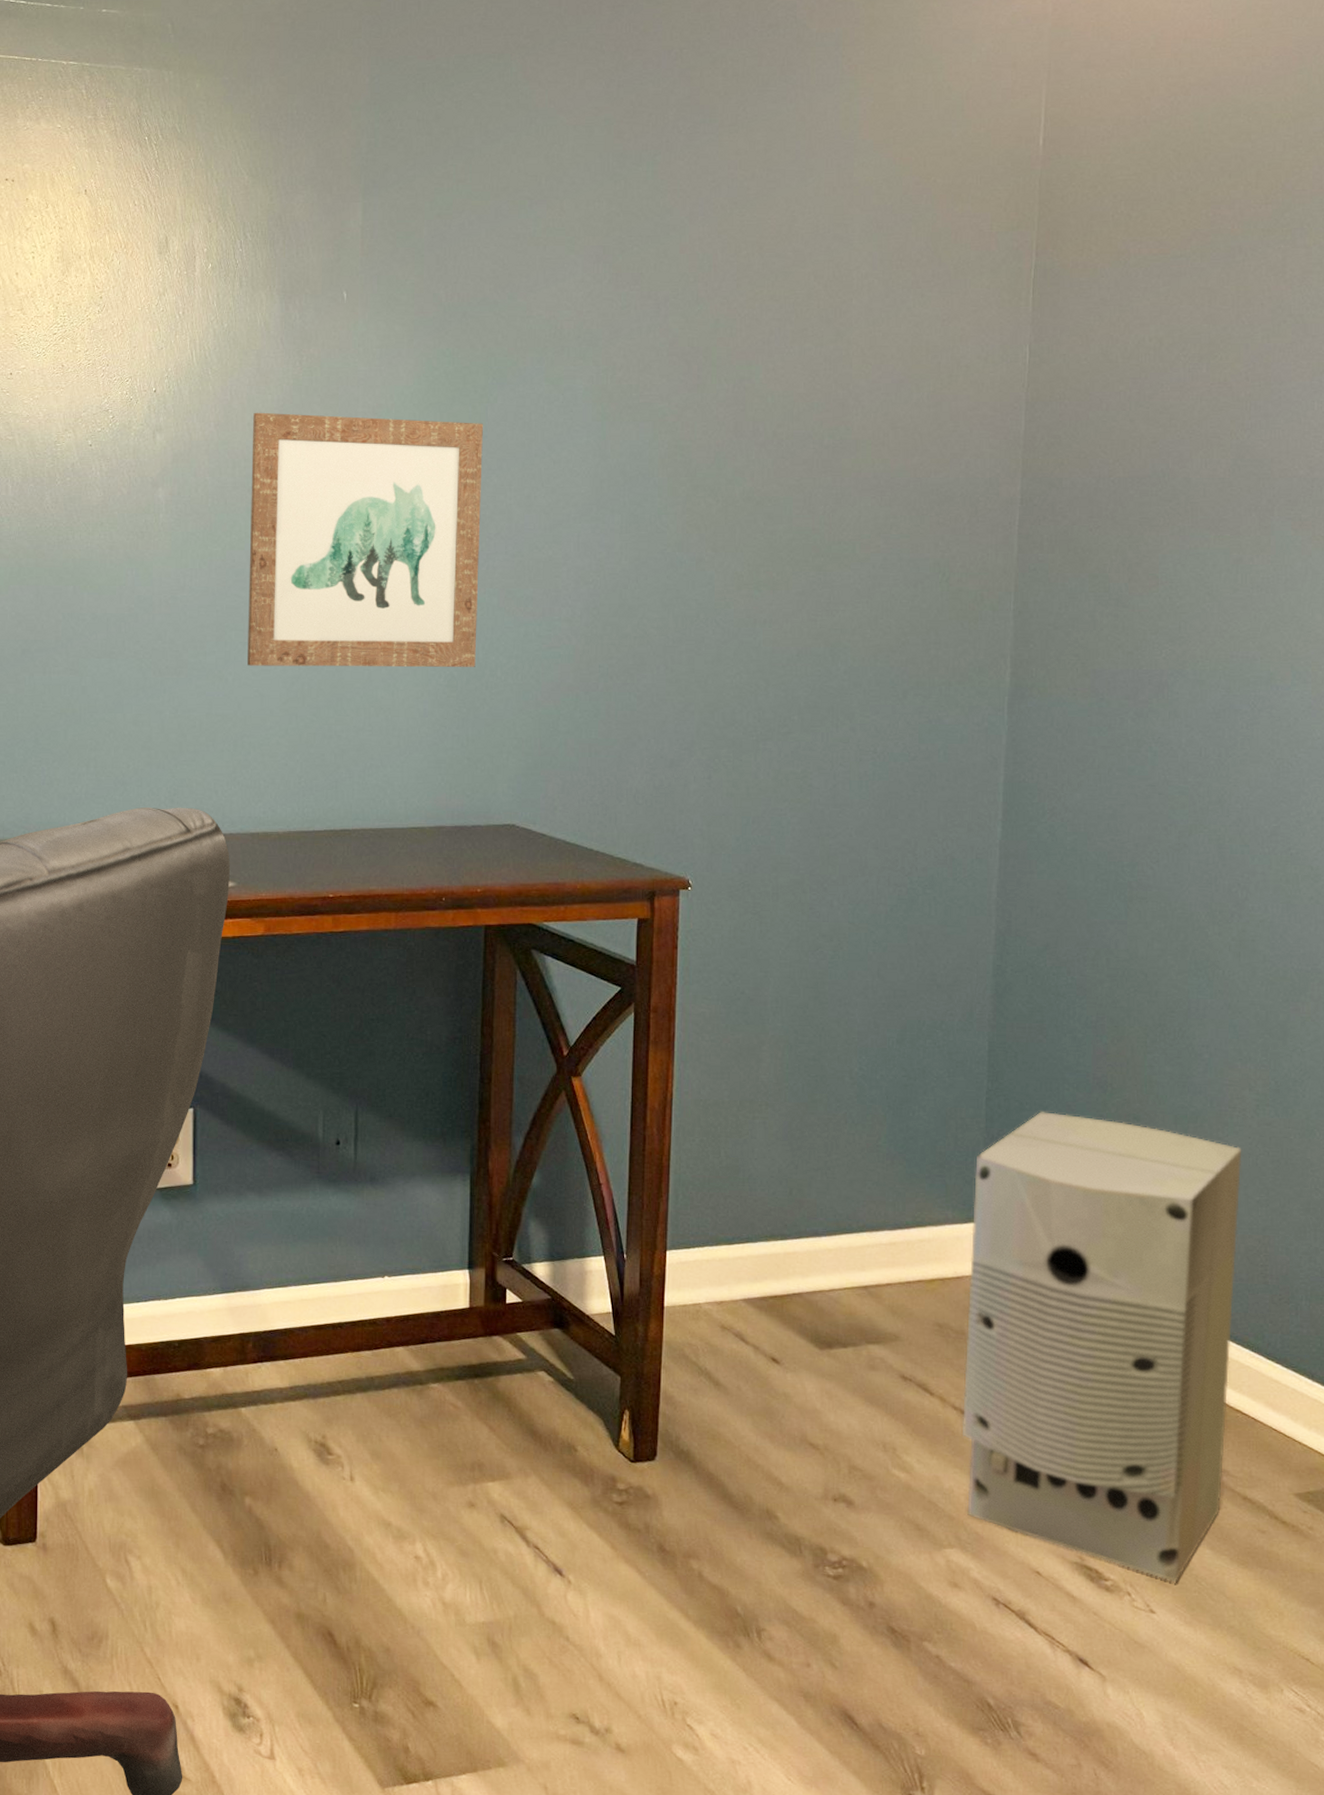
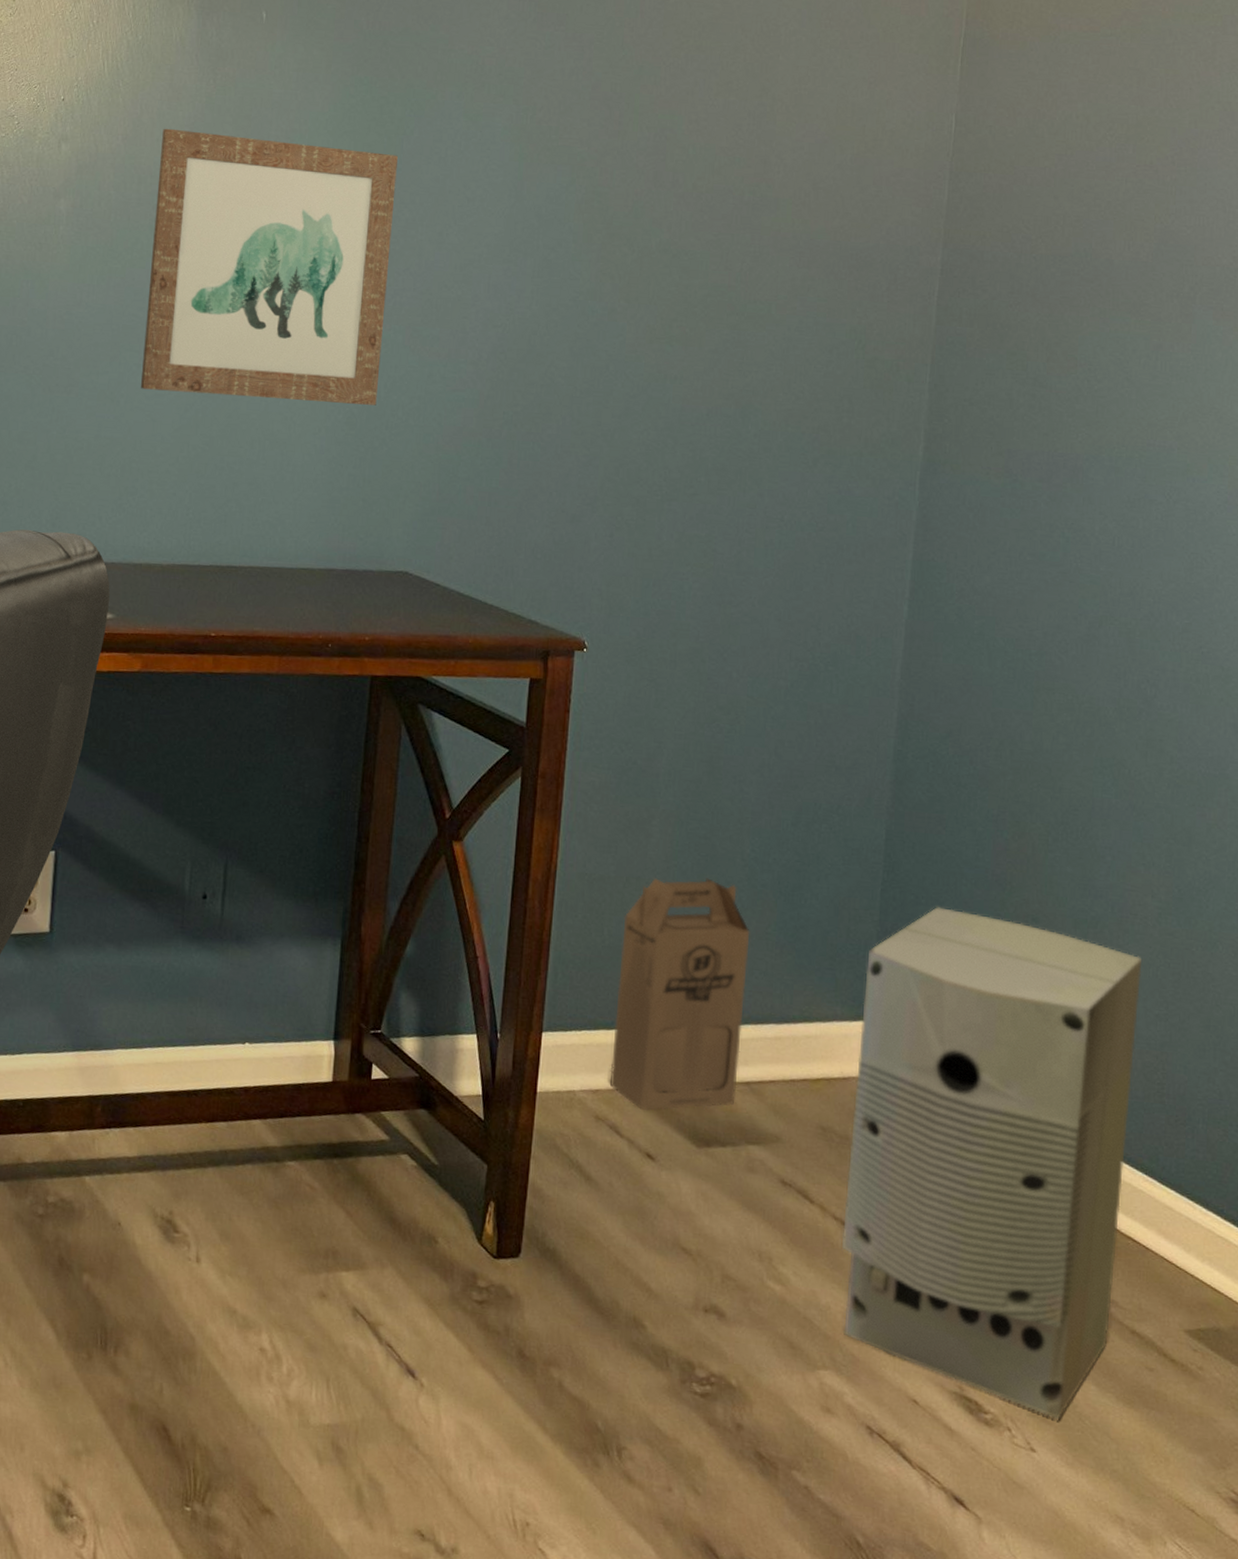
cardboard box: none [733,1097,861,1319] -> present [610,878,750,1111]

